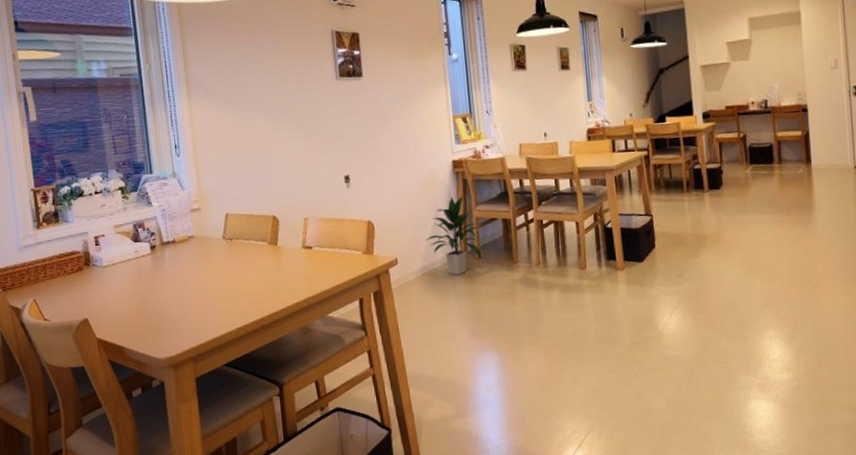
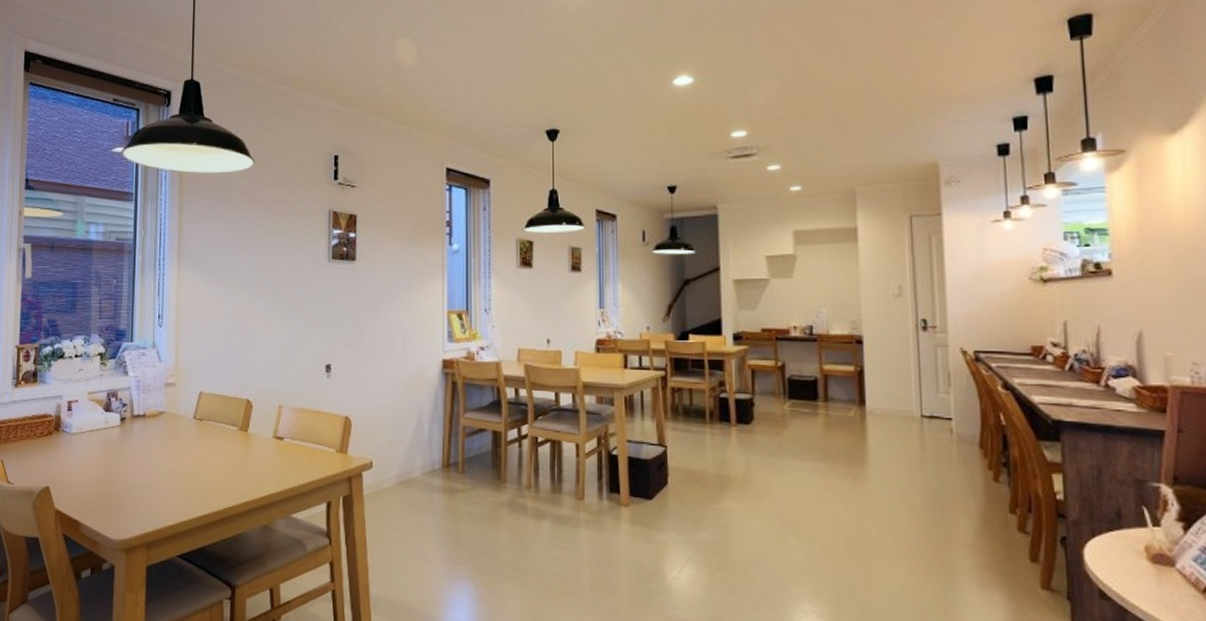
indoor plant: present [425,195,482,275] -> none [405,398,466,489]

